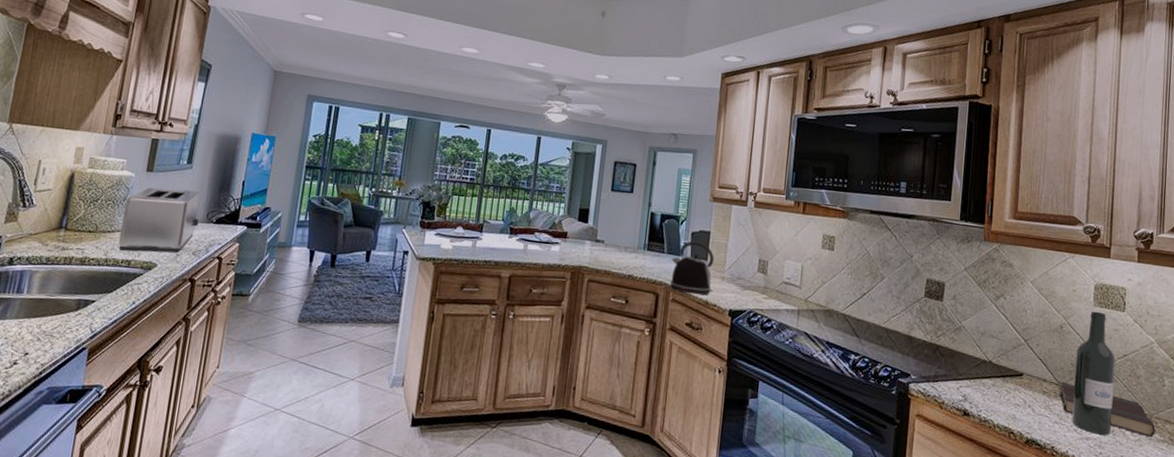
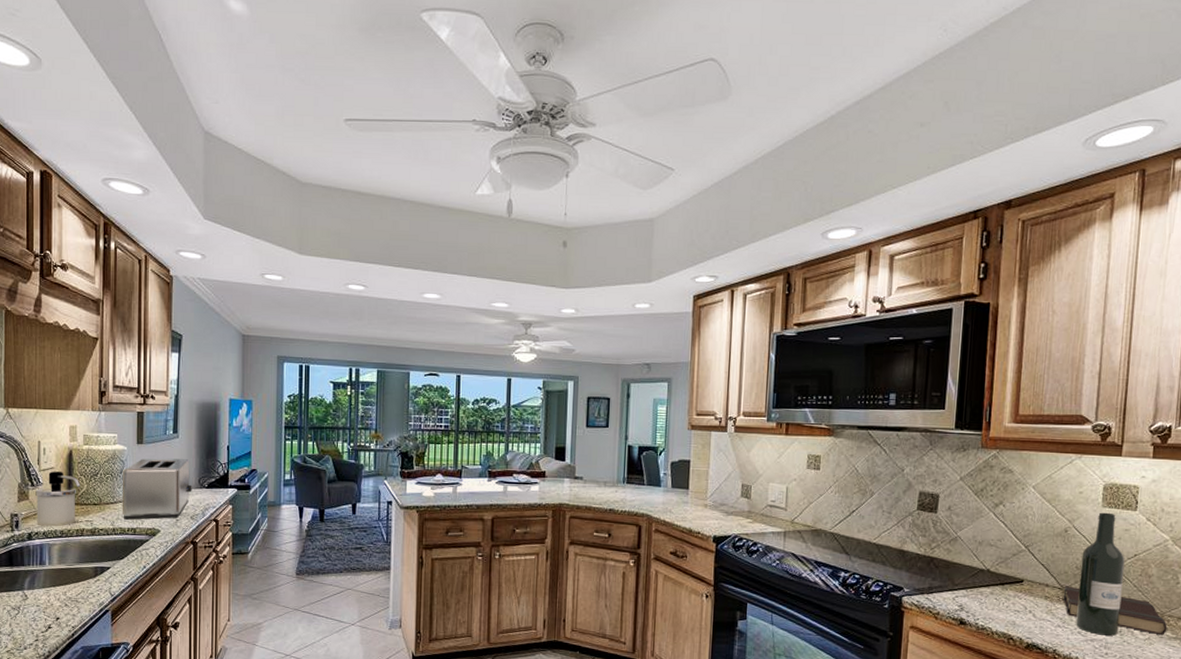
soap dispenser: none [21,193,78,253] -> present [35,471,81,527]
kettle: present [669,241,715,295] -> none [651,471,697,524]

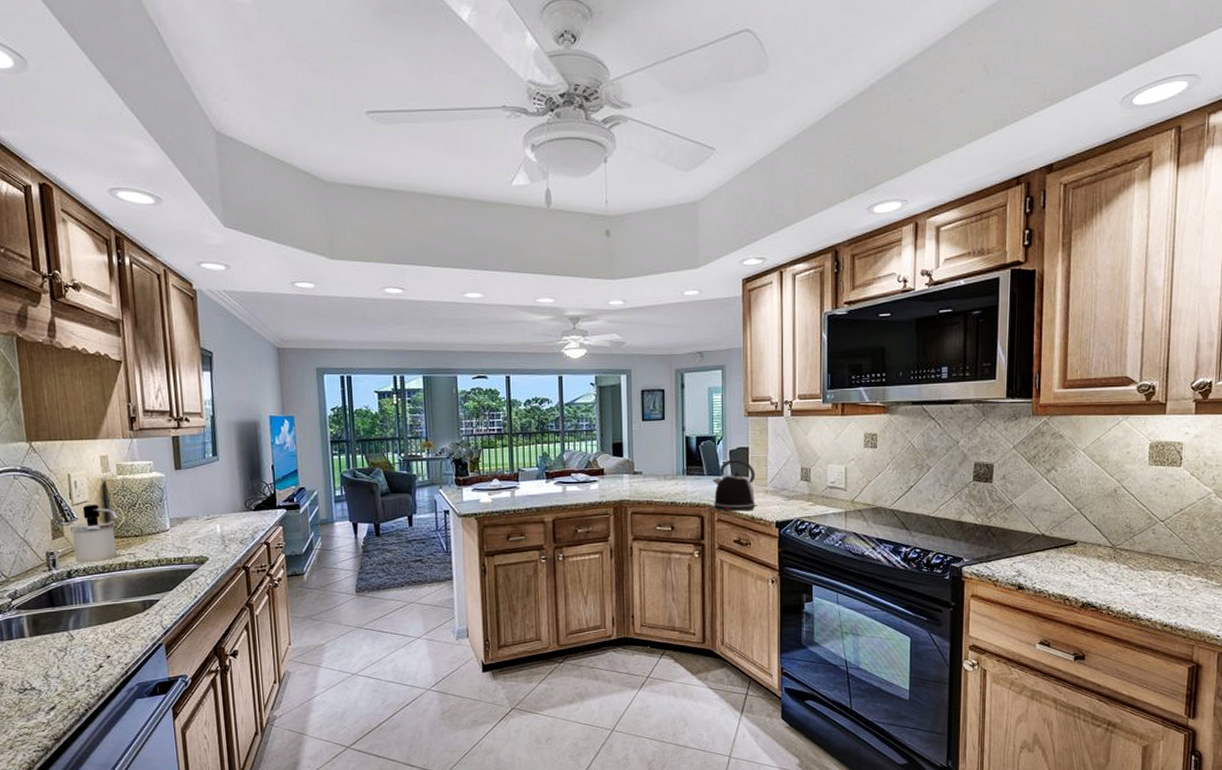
toaster: present [123,458,192,521] -> none [163,482,239,551]
kettle: none [651,471,697,524] -> present [713,459,758,512]
book: present [1063,586,1167,636] -> none [1114,544,1212,585]
wine bottle: present [1076,512,1125,636] -> none [1127,470,1172,589]

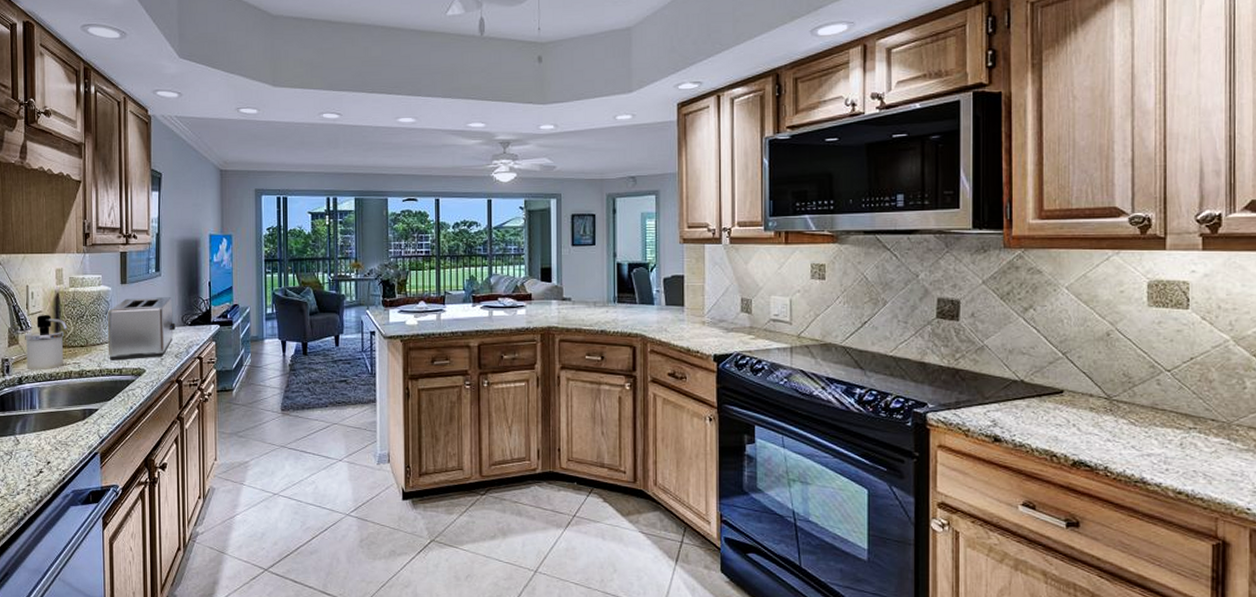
toaster: none [163,482,239,551] -> present [108,297,176,362]
kettle: present [713,459,758,512] -> none [645,287,694,343]

